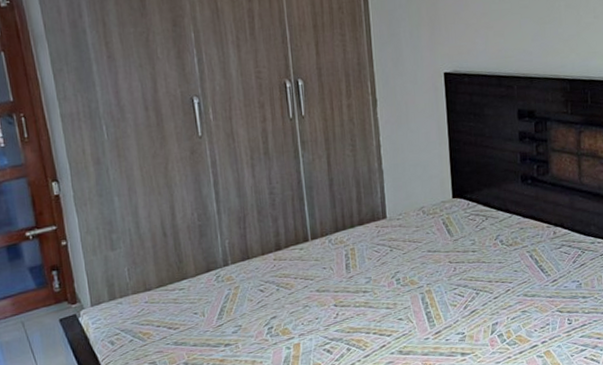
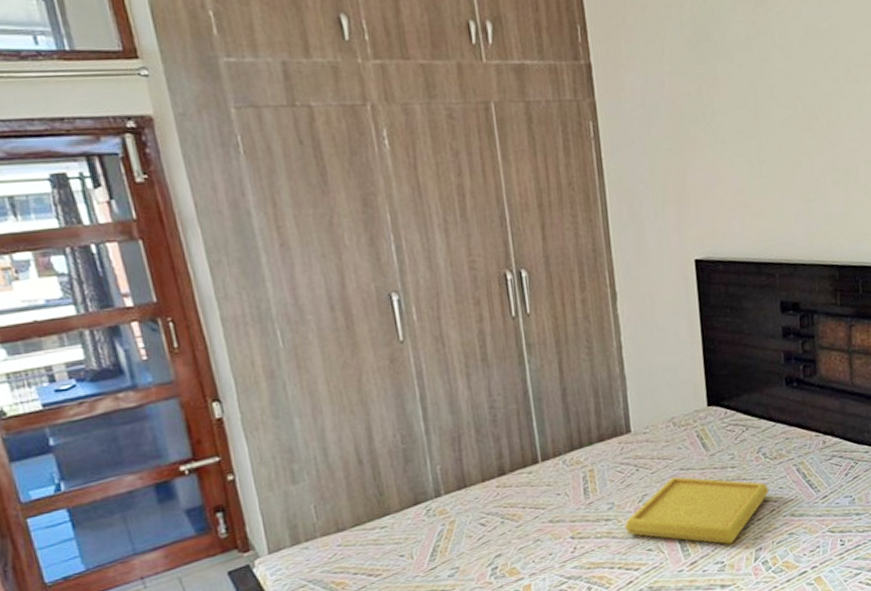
serving tray: none [379,257,505,318] -> present [624,476,769,545]

